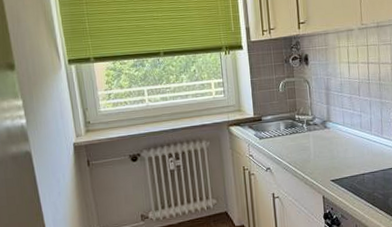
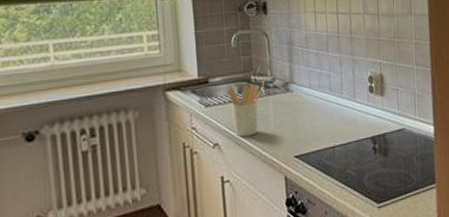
utensil holder: none [277,121,304,164] -> present [228,84,262,137]

